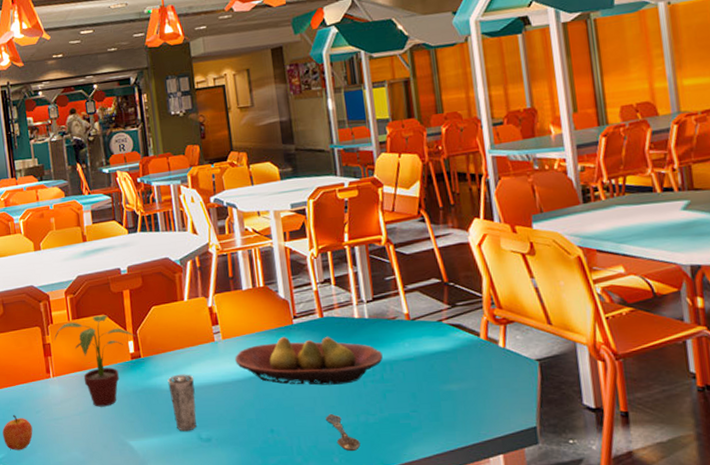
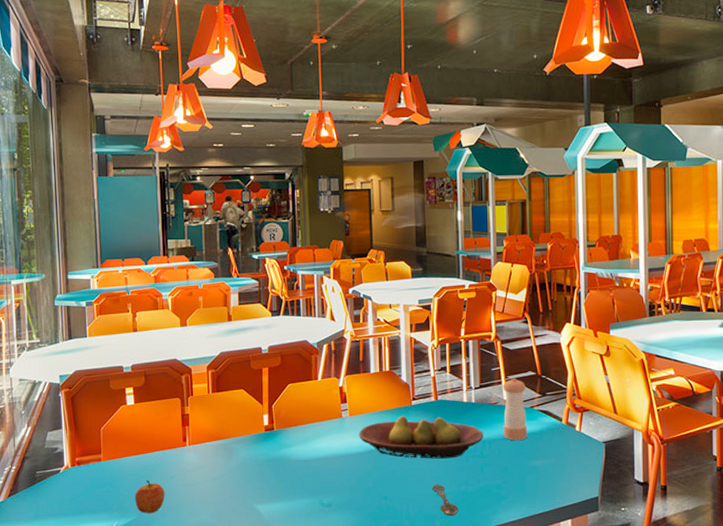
potted plant: present [54,315,136,407] -> none [193,390,271,474]
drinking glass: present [167,374,197,432] -> none [297,446,321,498]
pepper shaker: none [401,287,438,362] -> present [503,378,528,441]

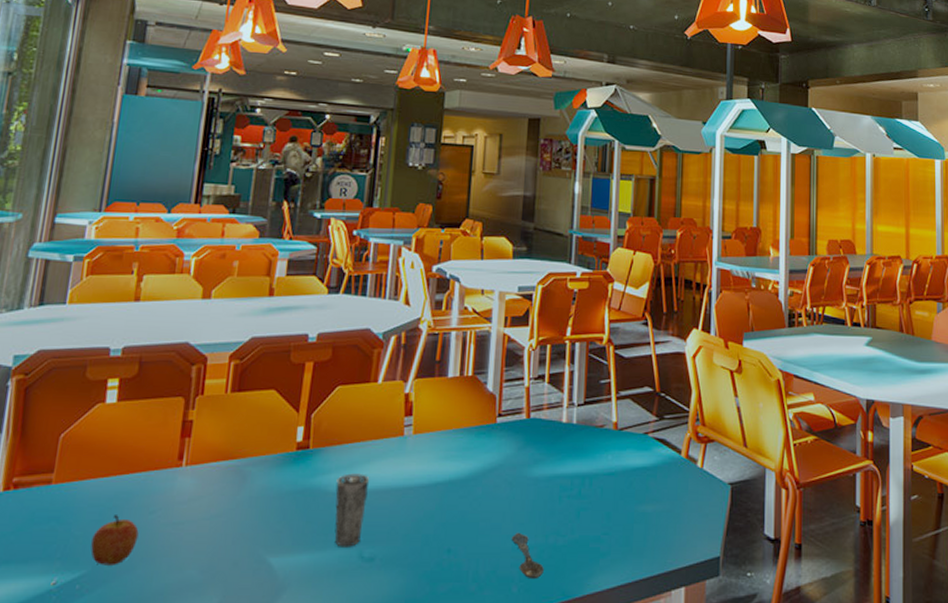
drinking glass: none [297,446,321,498] -> present [334,473,370,547]
fruit bowl: present [359,415,484,459] -> none [423,436,584,498]
pepper shaker: present [503,378,528,441] -> none [609,394,640,478]

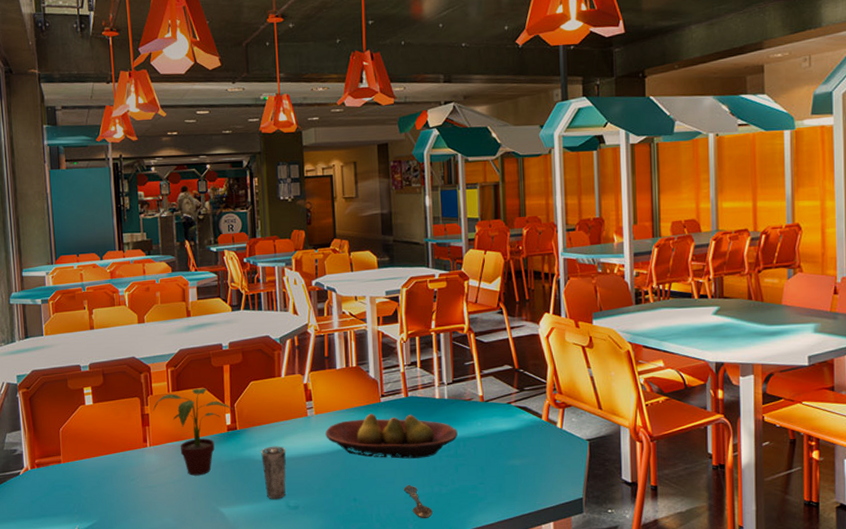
apple: present [91,515,139,565] -> none [96,482,127,517]
potted plant: none [199,390,309,510] -> present [152,388,233,476]
fruit bowl: none [423,436,584,498] -> present [325,413,458,459]

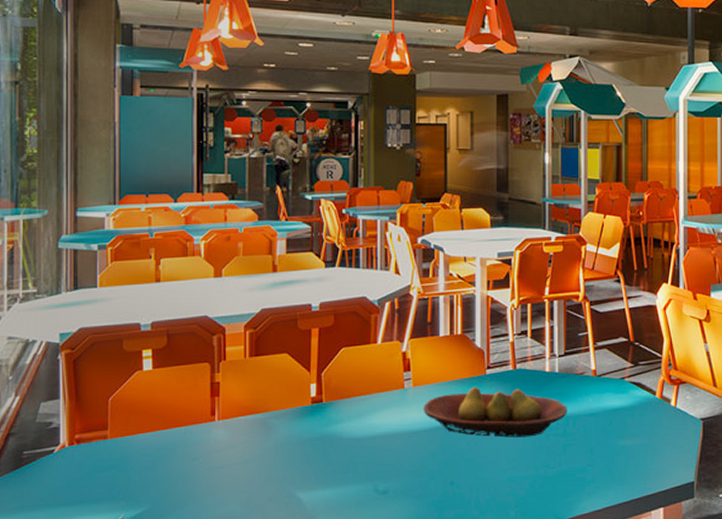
potted plant: present [152,388,233,476] -> none [224,354,320,455]
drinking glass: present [261,446,287,500] -> none [349,421,378,483]
spoon: present [403,484,433,519] -> none [506,466,537,505]

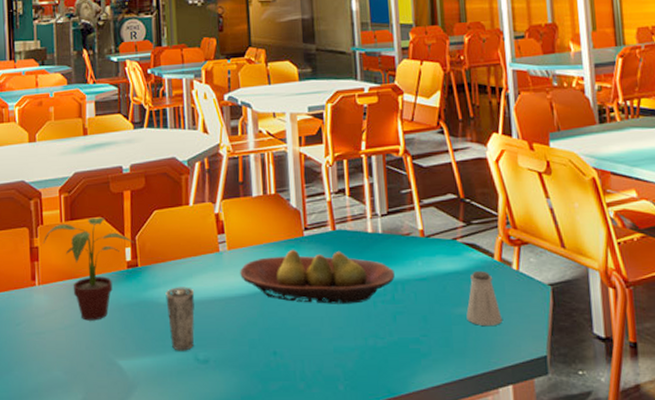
potted plant: none [224,354,320,455] -> present [43,217,134,321]
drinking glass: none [349,421,378,483] -> present [165,287,195,351]
saltshaker: none [628,407,659,456] -> present [466,270,502,325]

